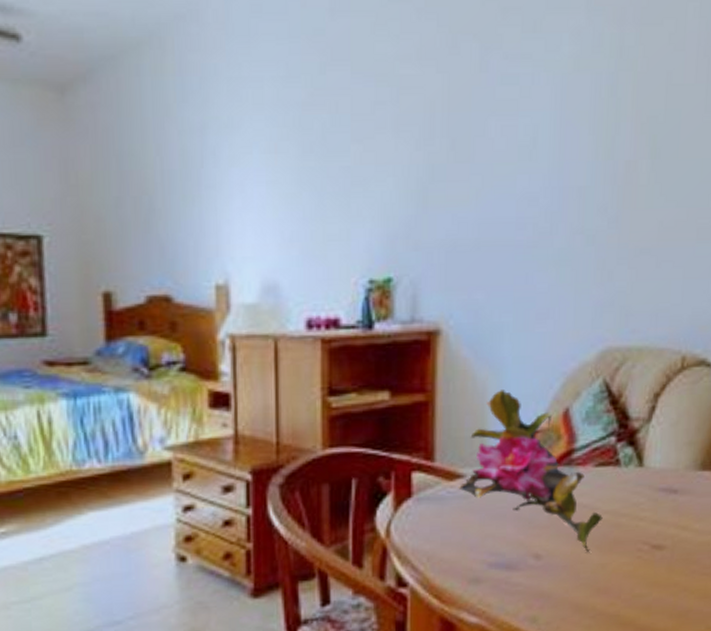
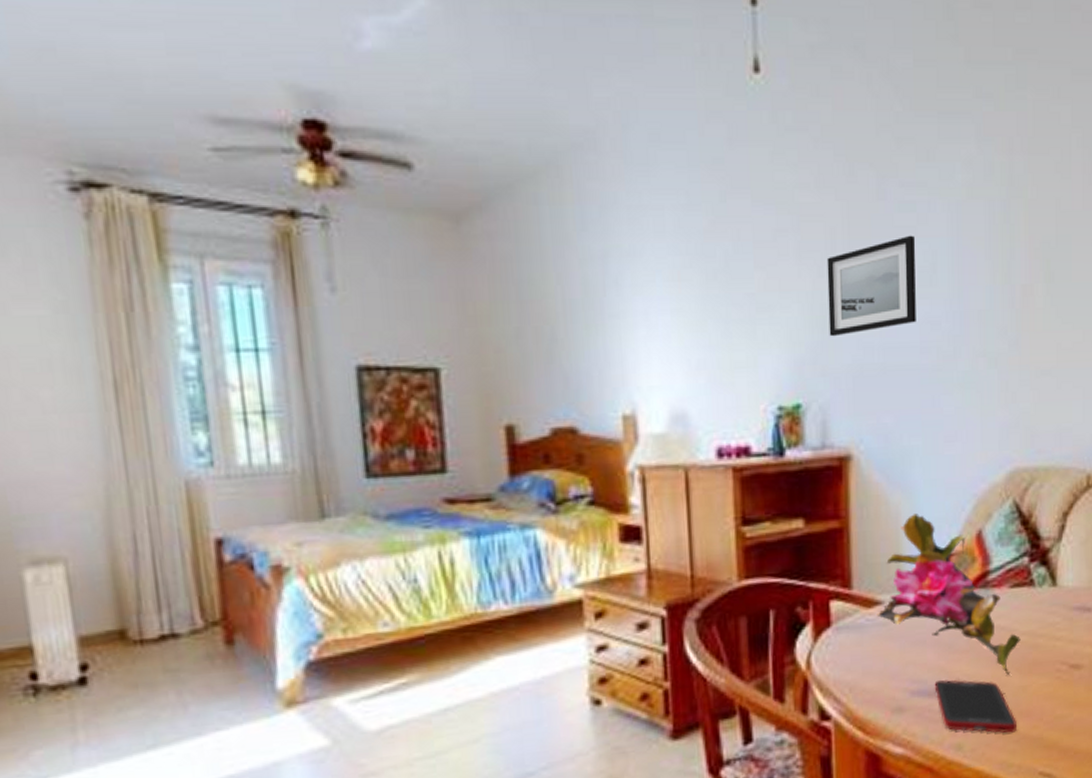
wall art: none [424,108,517,211] -> present [827,235,916,337]
cell phone: none [512,554,595,609] -> present [934,679,1018,733]

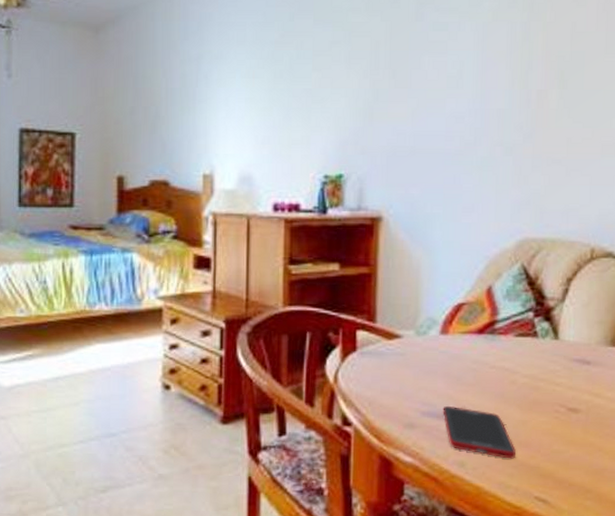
wall art: present [827,235,916,337] -> none [369,48,446,124]
flower: present [877,513,1021,676] -> none [396,268,523,410]

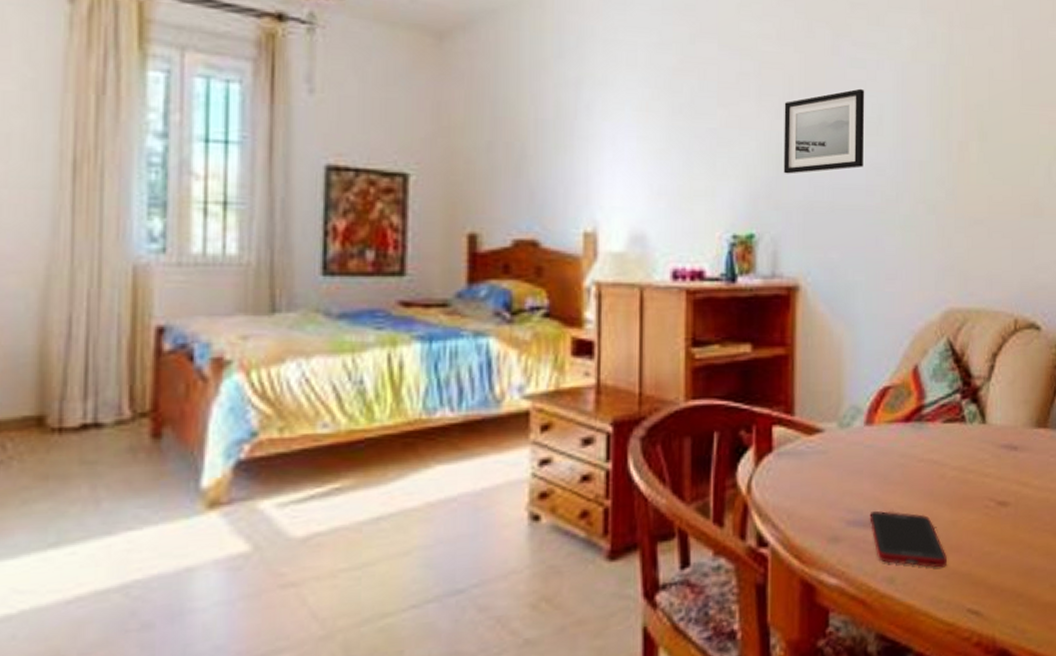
wall art: none [369,48,446,124] -> present [783,88,865,174]

